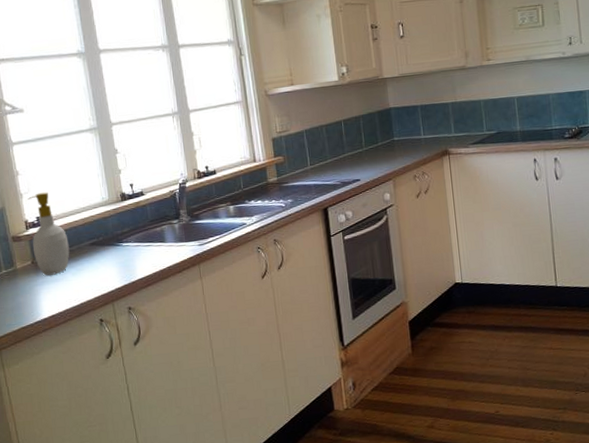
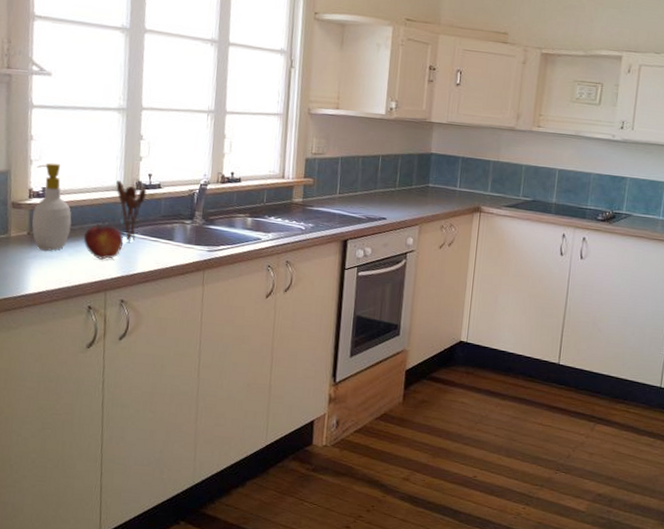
fruit: none [82,240,120,274] -> present [83,223,124,260]
utensil holder: none [102,195,132,251] -> present [116,179,147,242]

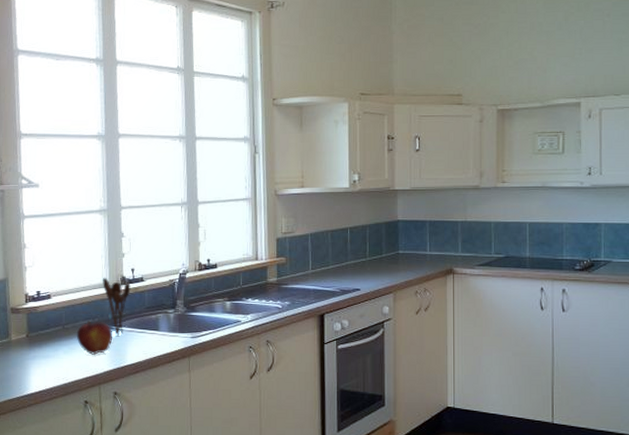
soap bottle: present [31,163,72,251] -> none [29,268,65,351]

